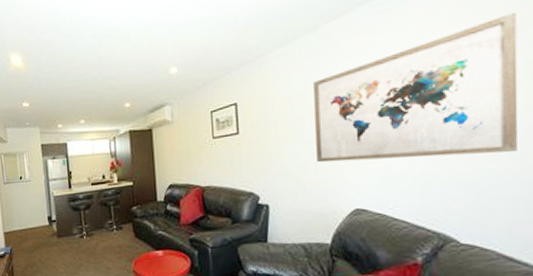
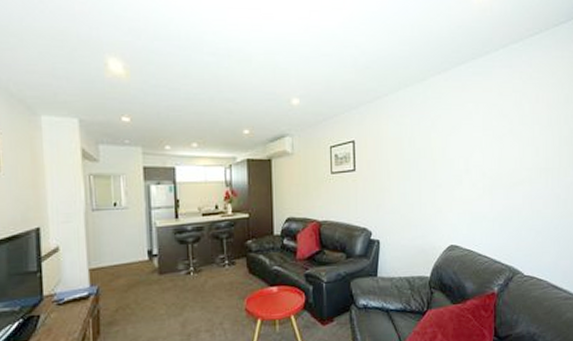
wall art: present [313,12,518,163] -> none [420,89,564,203]

